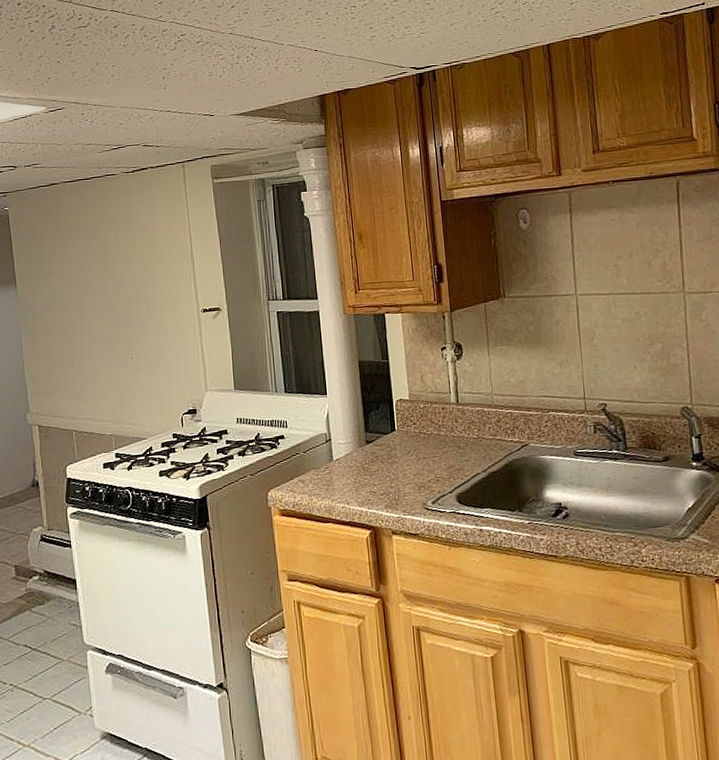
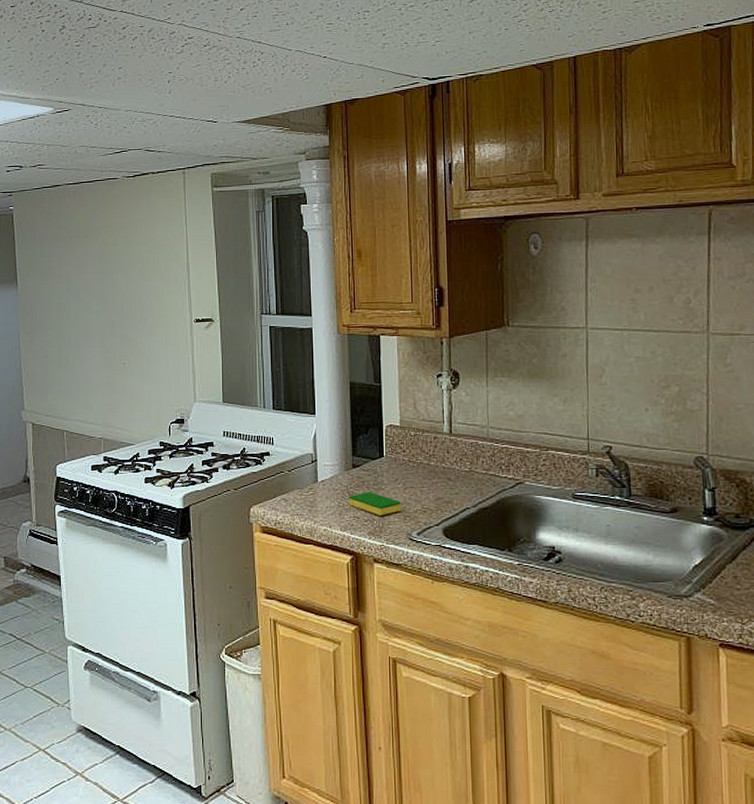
dish sponge: none [364,466,415,489] -> present [348,492,401,516]

